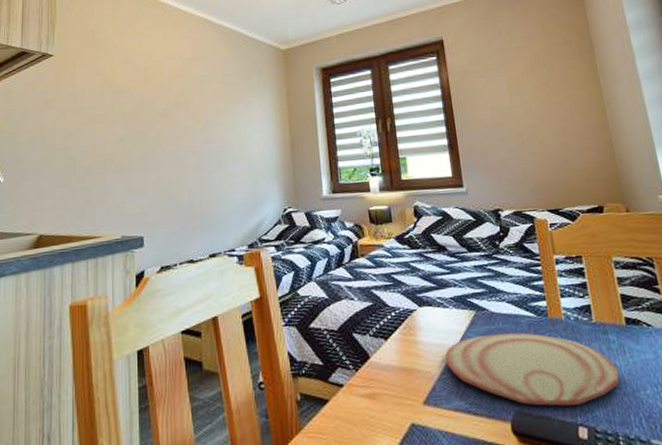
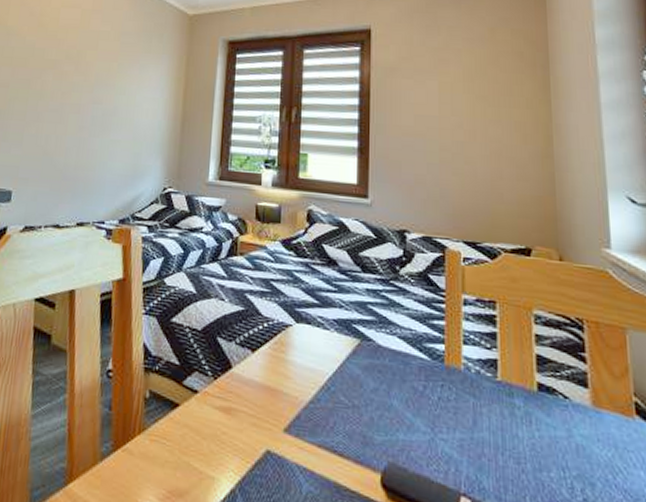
plate: present [445,332,620,406] -> none [317,368,521,472]

